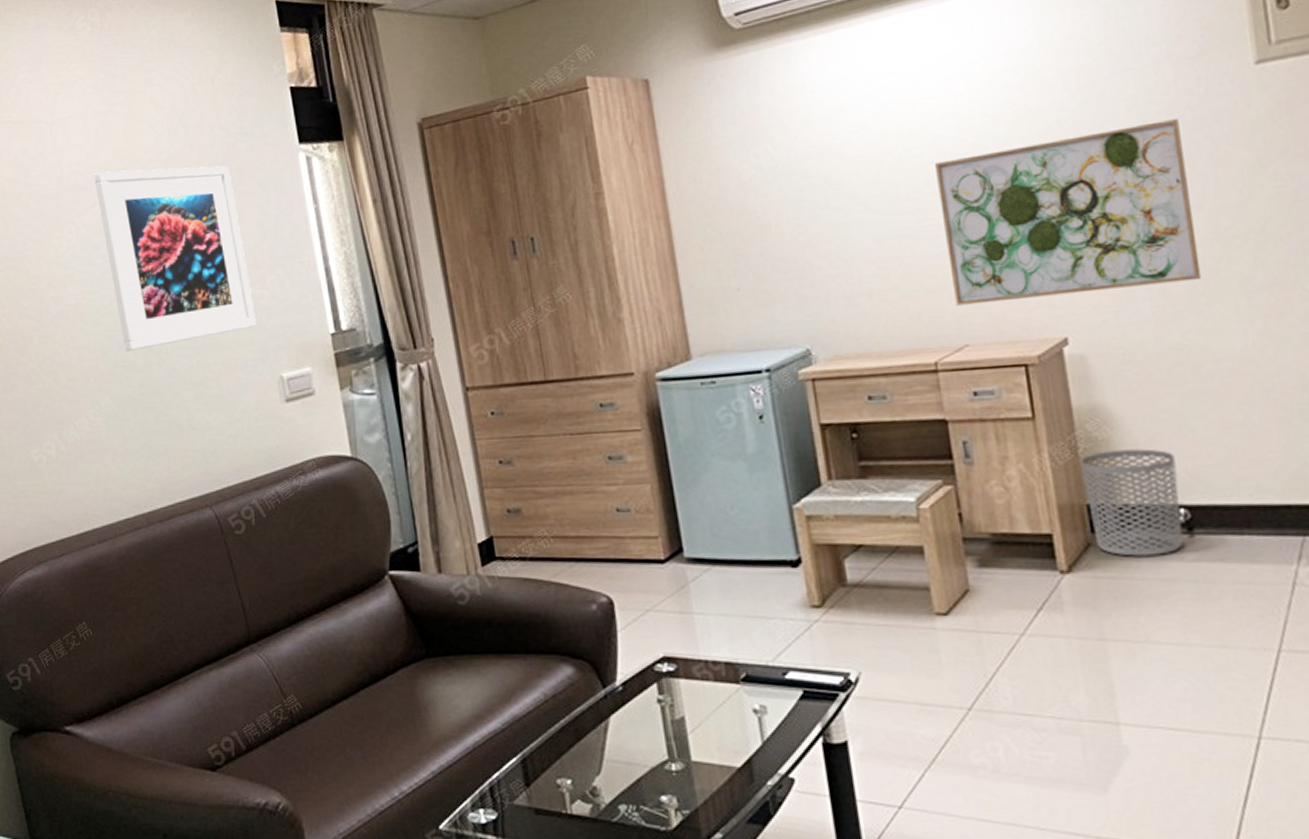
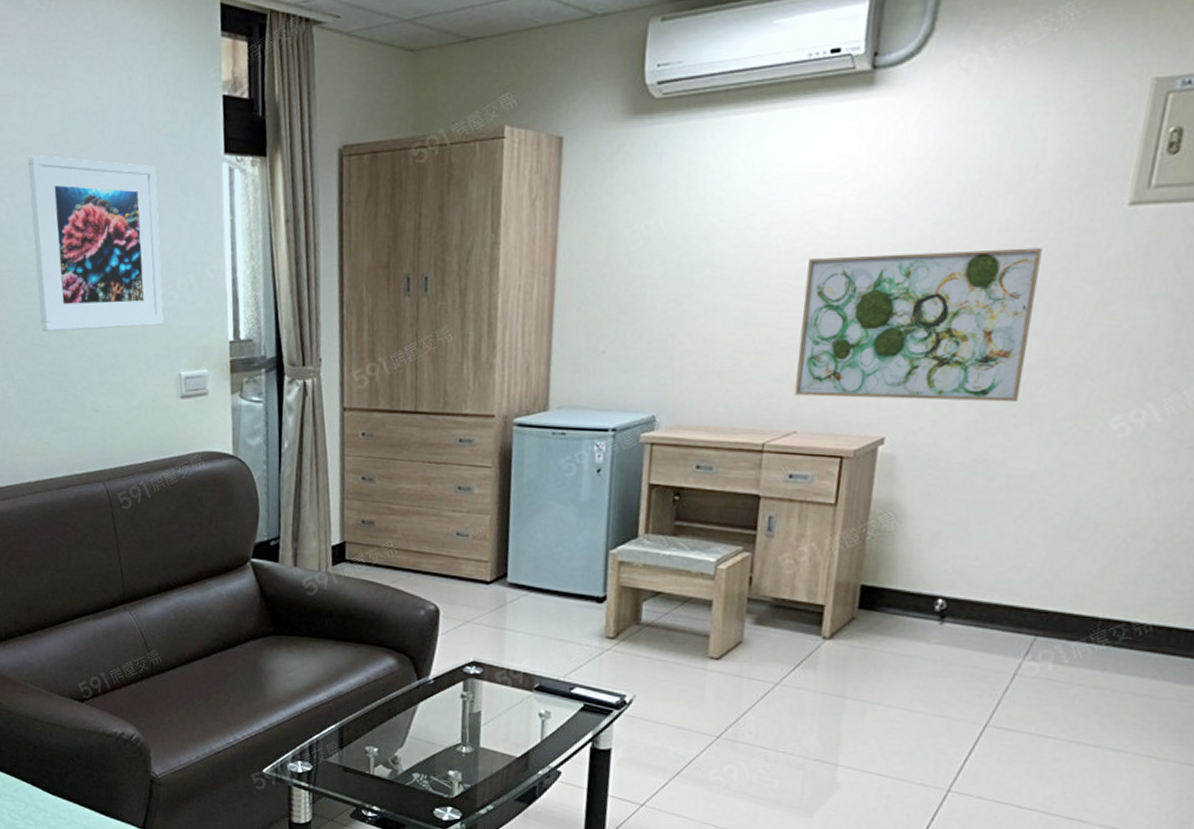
waste bin: present [1080,449,1183,557] -> none [860,541,948,636]

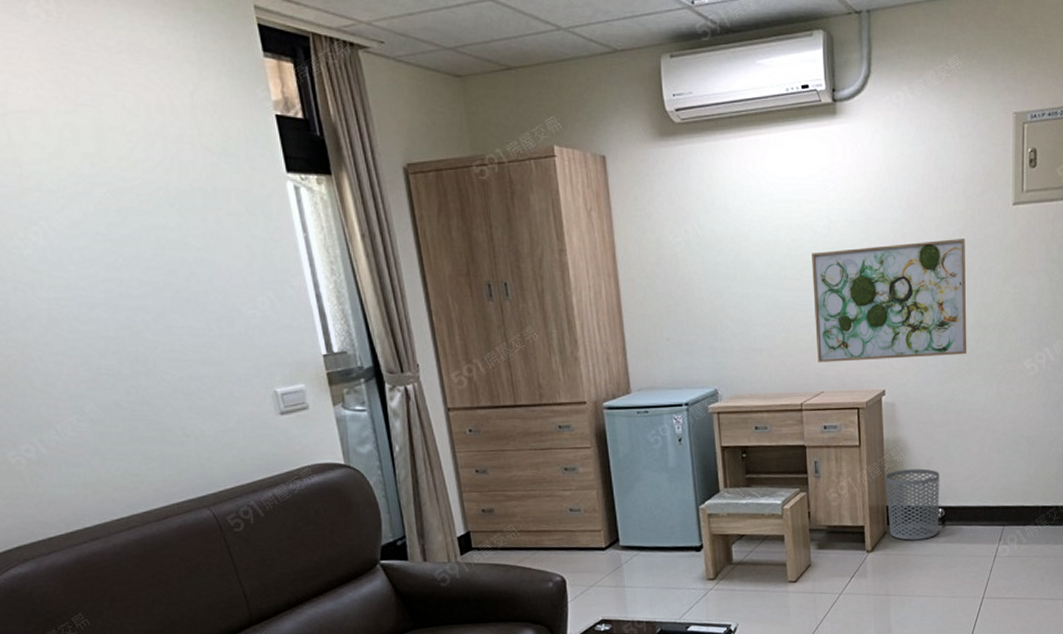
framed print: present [27,155,164,332] -> none [60,175,249,360]
waste bin: none [860,541,948,636] -> present [885,468,940,541]

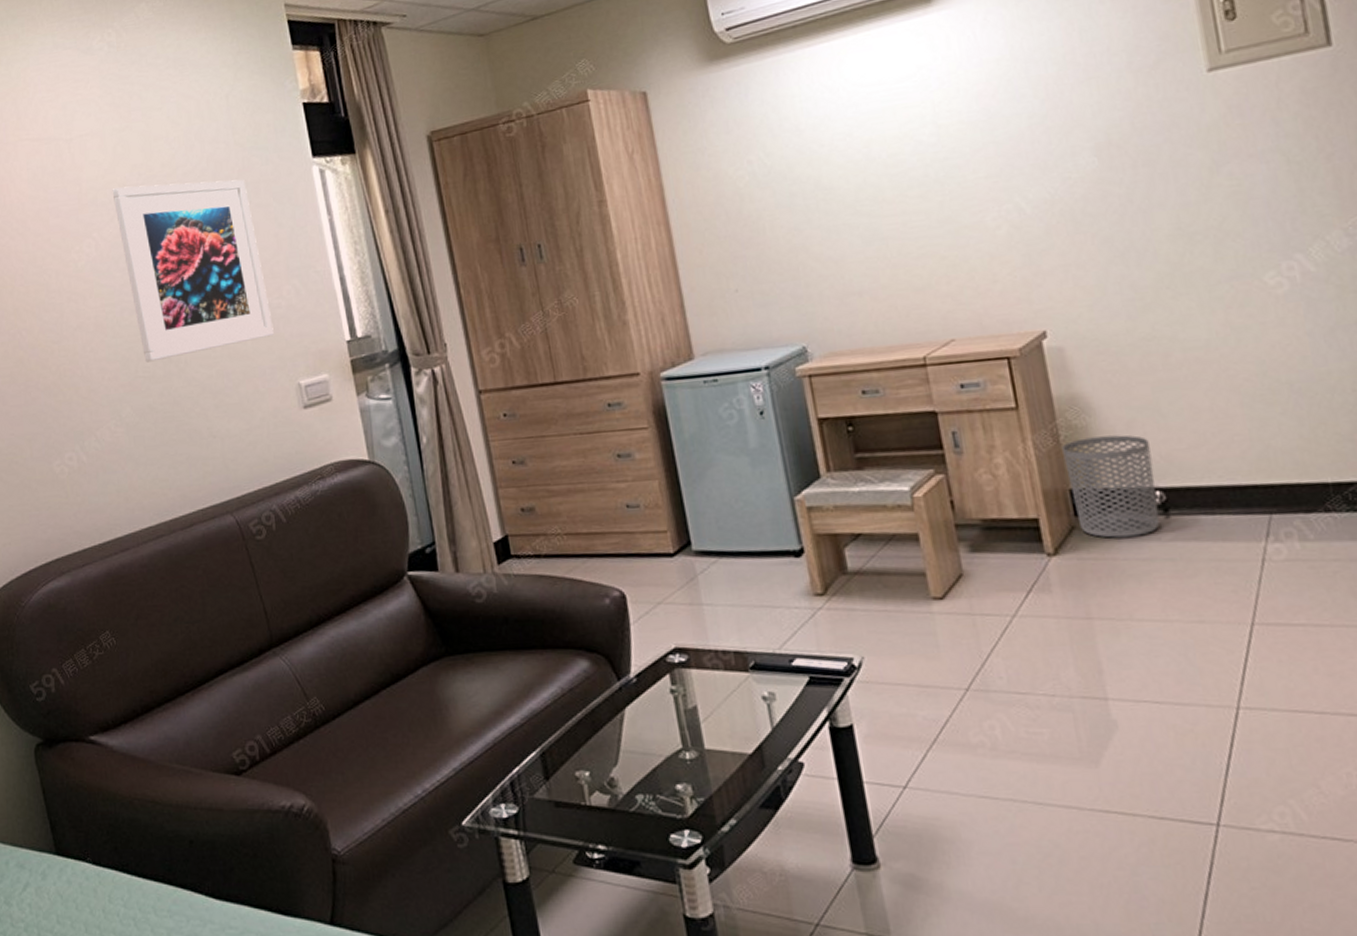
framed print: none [60,175,249,360] -> present [112,179,274,363]
wall art: present [812,239,967,363] -> none [917,124,1168,303]

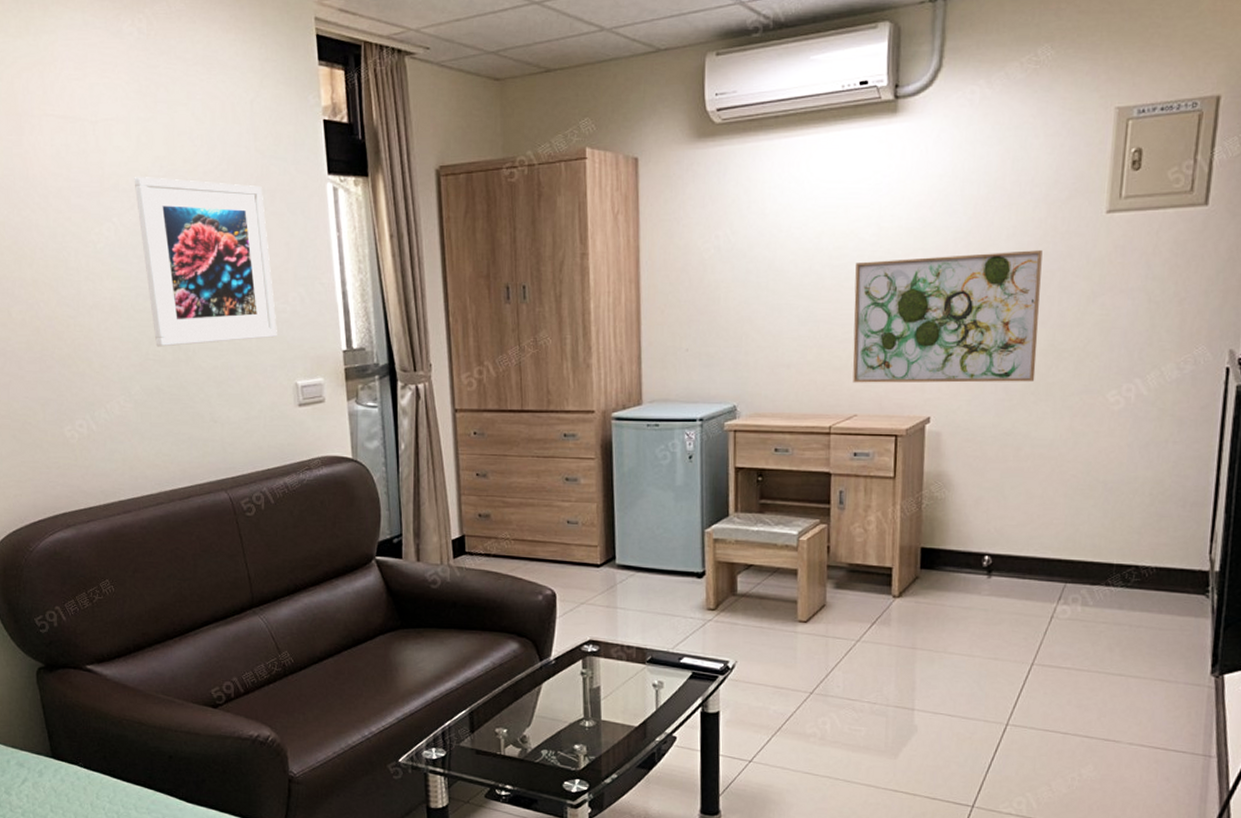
wall art: none [917,124,1168,303] -> present [853,250,1043,383]
waste bin: present [1062,435,1160,538] -> none [921,508,989,589]

